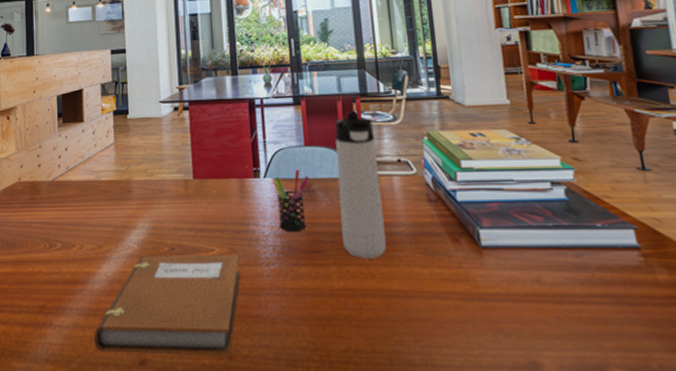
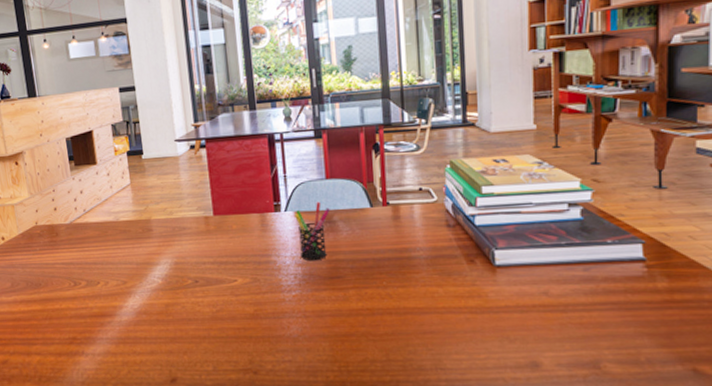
notebook: present [94,255,241,356] -> none [125,284,264,374]
thermos bottle: present [335,112,386,259] -> none [357,143,404,282]

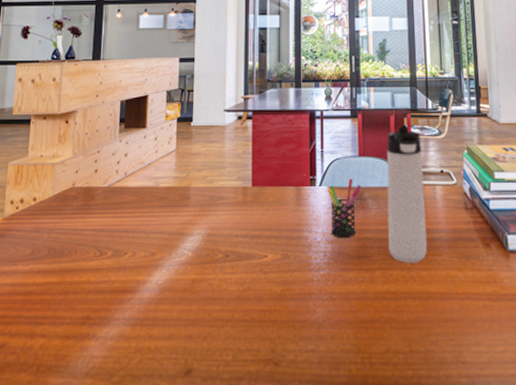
thermos bottle: none [357,143,404,282] -> present [387,126,427,263]

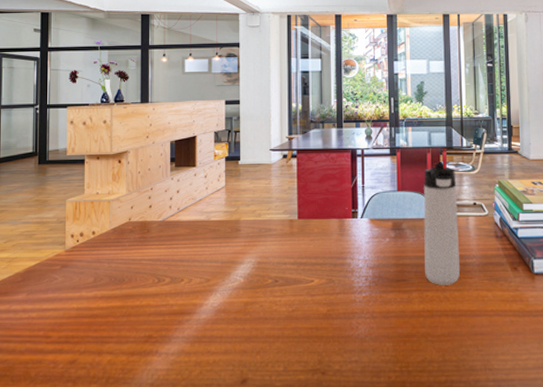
pen holder: present [328,178,361,239] -> none [369,210,400,265]

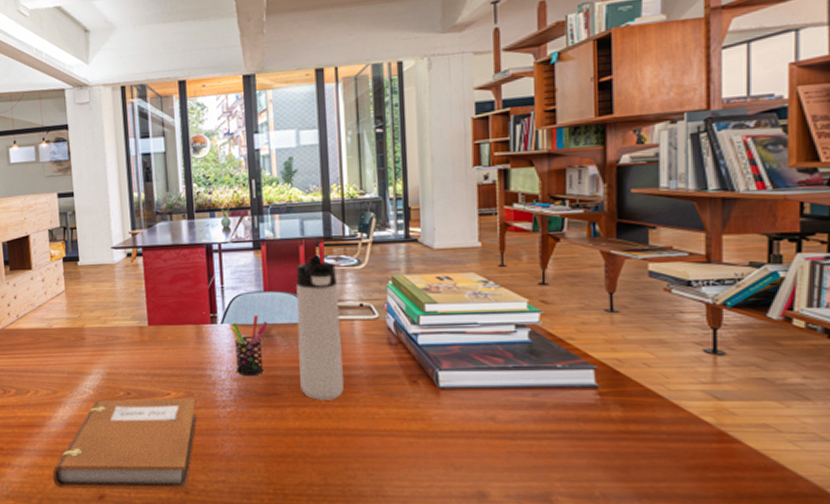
notebook: none [199,285,337,375] -> present [53,399,197,490]
pen holder: none [369,210,400,265] -> present [231,314,268,377]

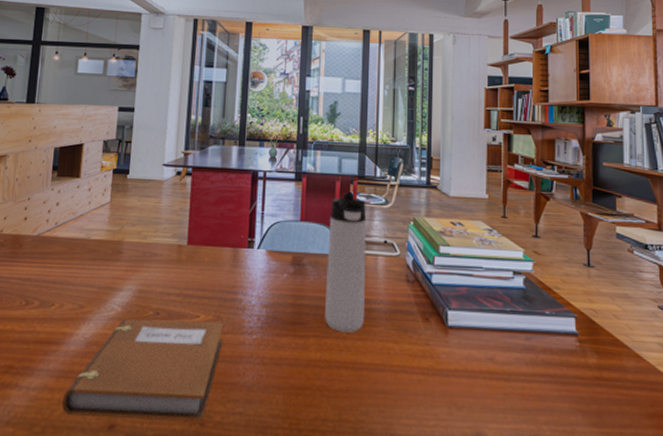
pen holder: present [231,314,268,377] -> none [266,243,301,304]

